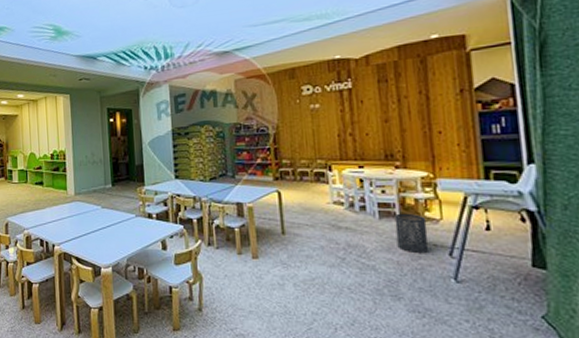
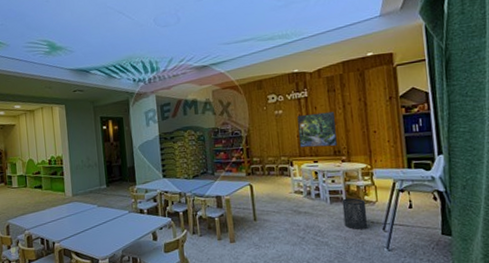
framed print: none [338,106,389,150] -> present [297,111,337,148]

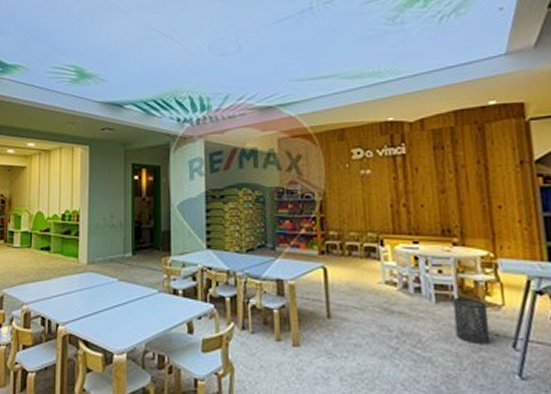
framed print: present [297,111,337,148] -> none [391,176,446,224]

